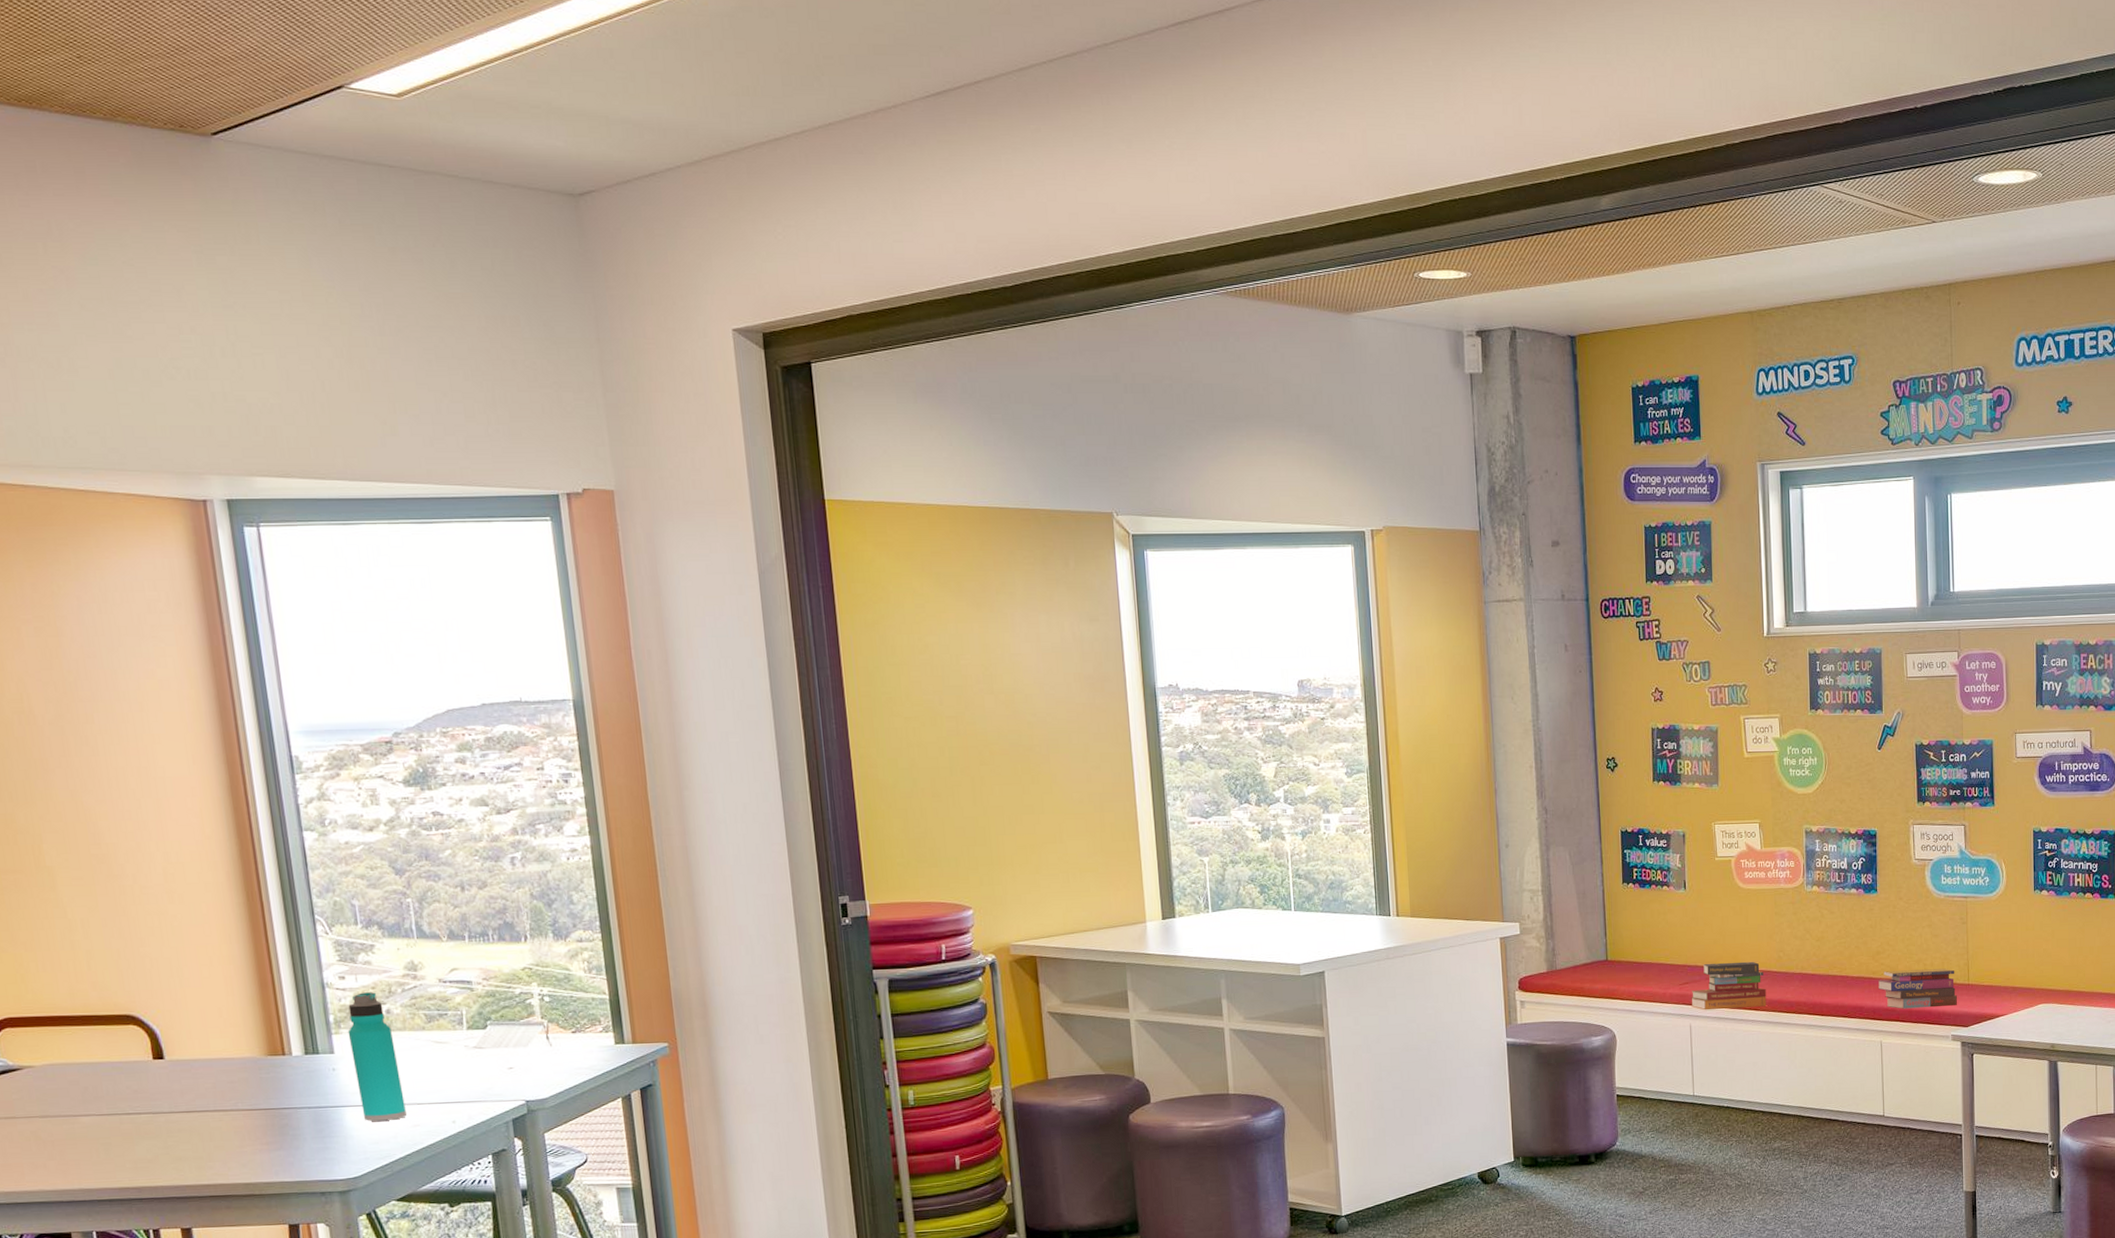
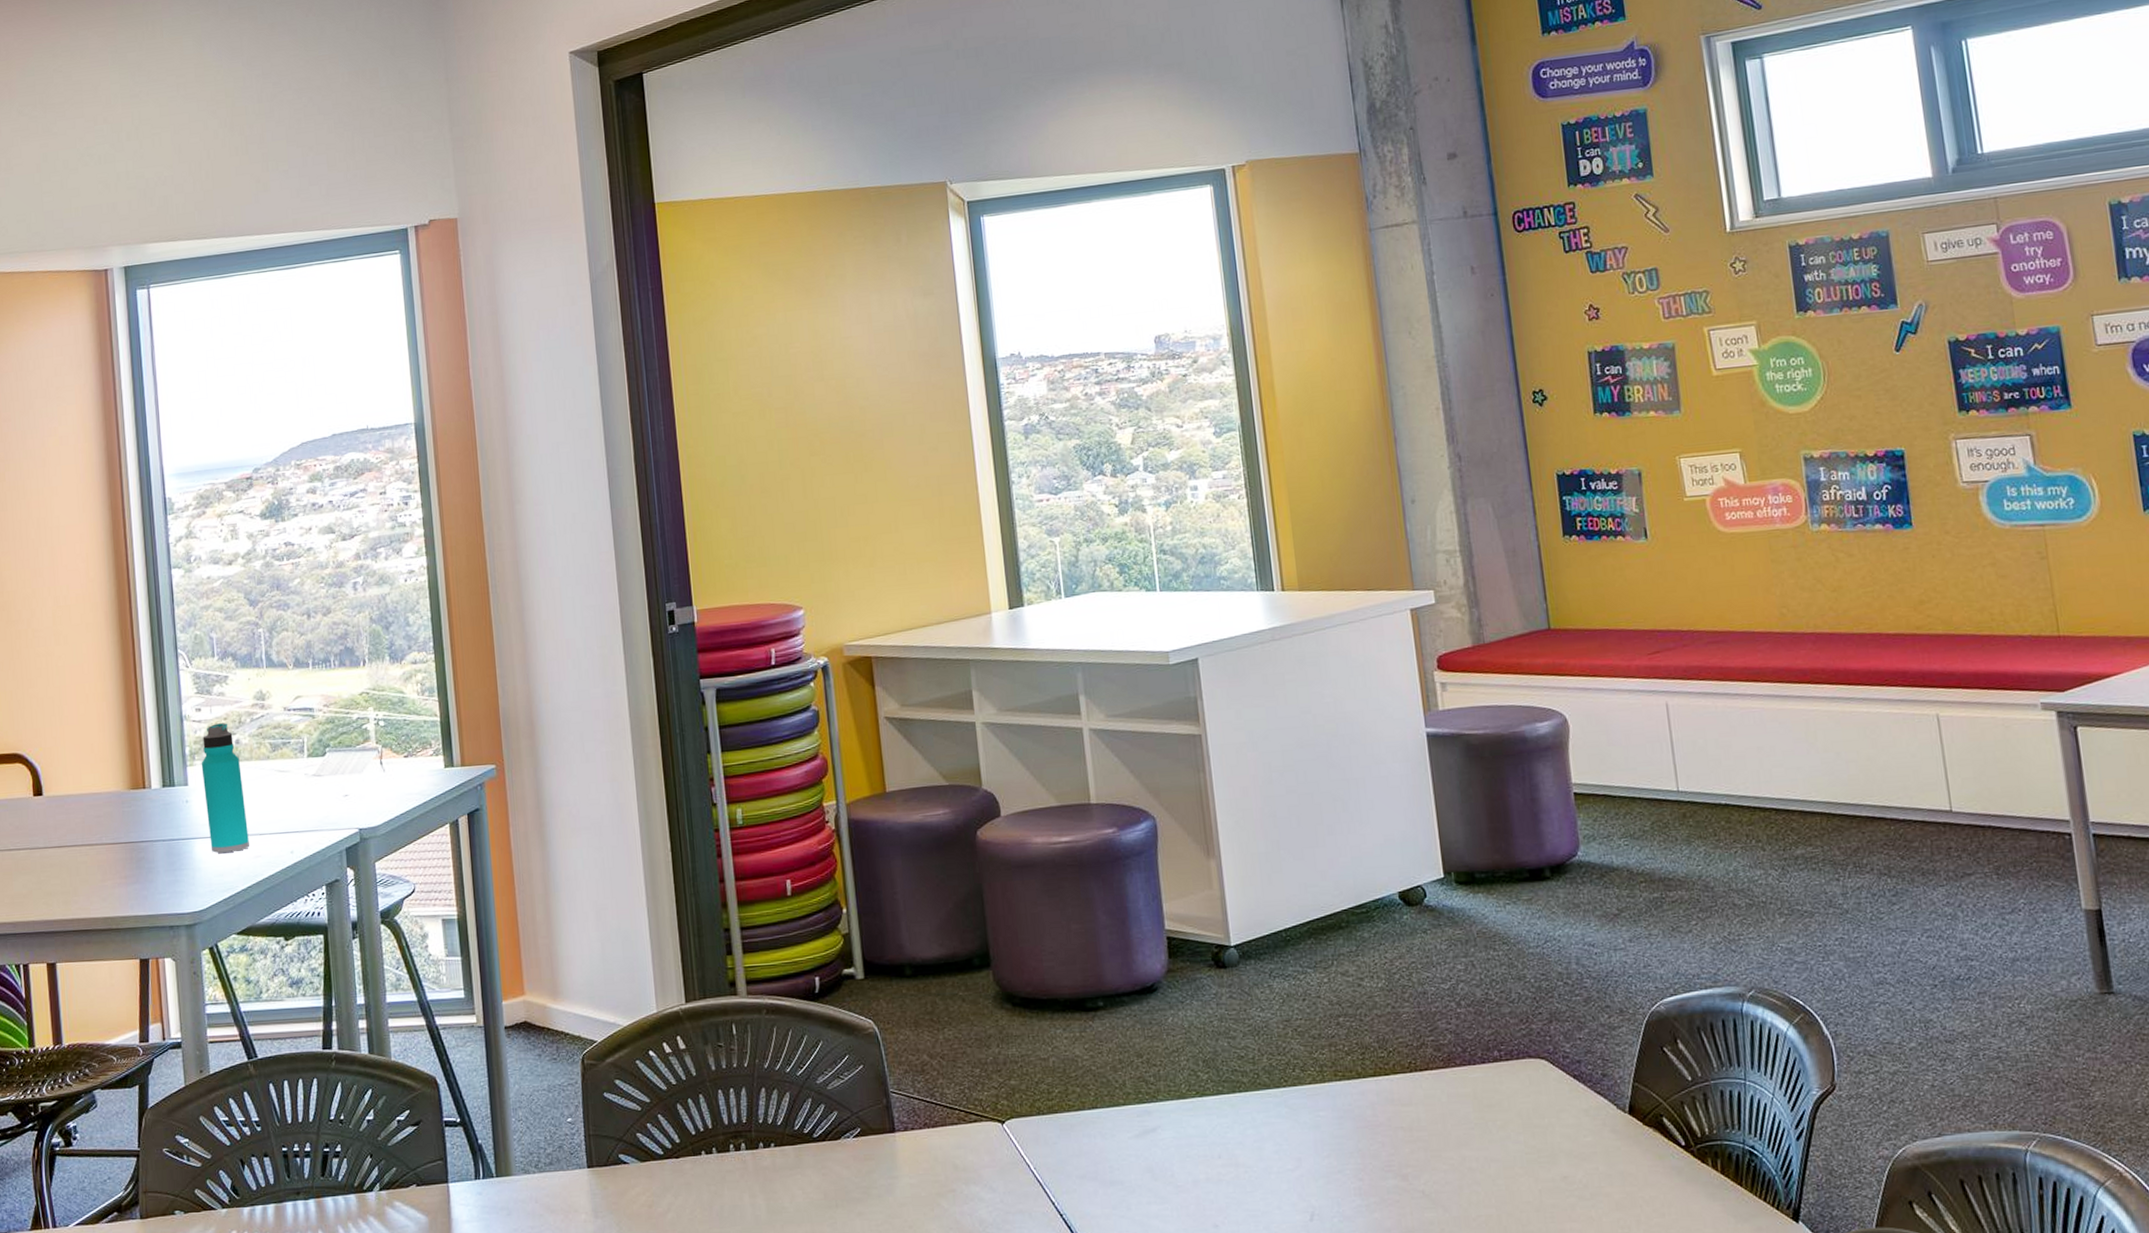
books: present [1691,961,1767,1010] -> none [1665,621,1770,685]
books: present [1878,968,1958,1009] -> none [1925,617,2045,672]

